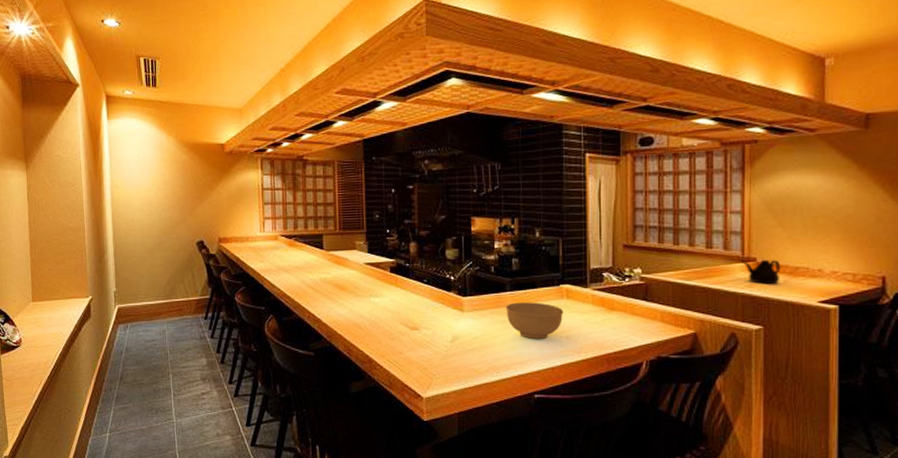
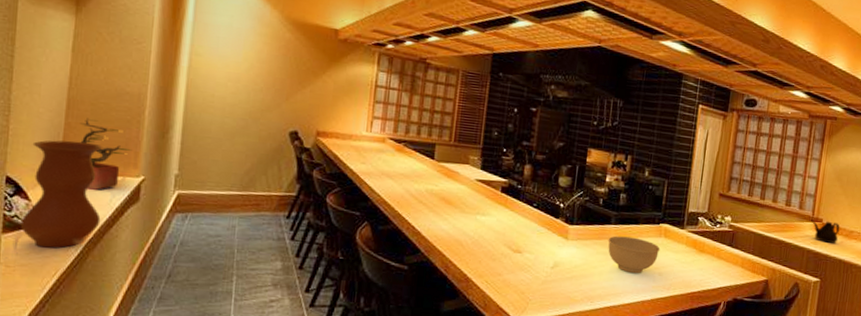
vase: none [11,273,66,363] -> present [20,140,103,249]
bonsai tree: none [41,253,80,312] -> present [80,118,133,190]

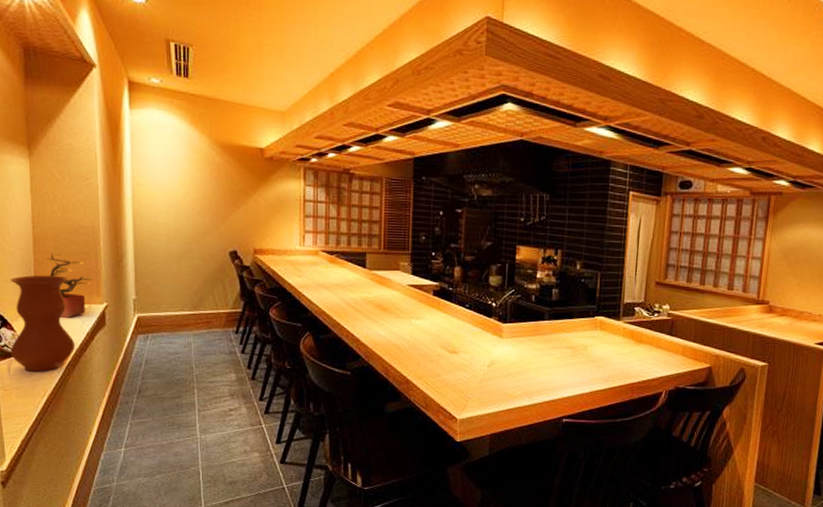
soup bowl: present [608,236,660,274] -> none [542,331,597,368]
teapot: present [811,220,840,245] -> none [756,303,789,327]

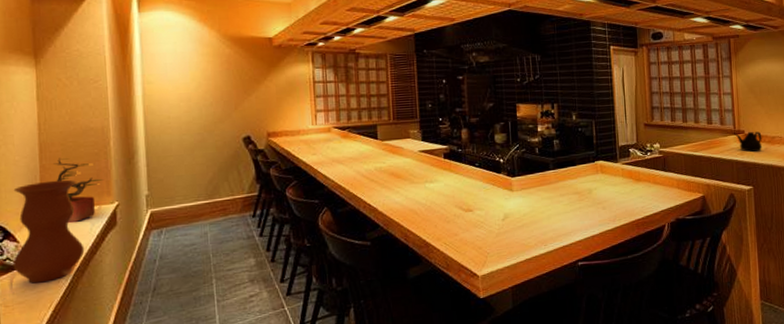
teapot: none [756,303,789,327] -> present [734,131,763,152]

